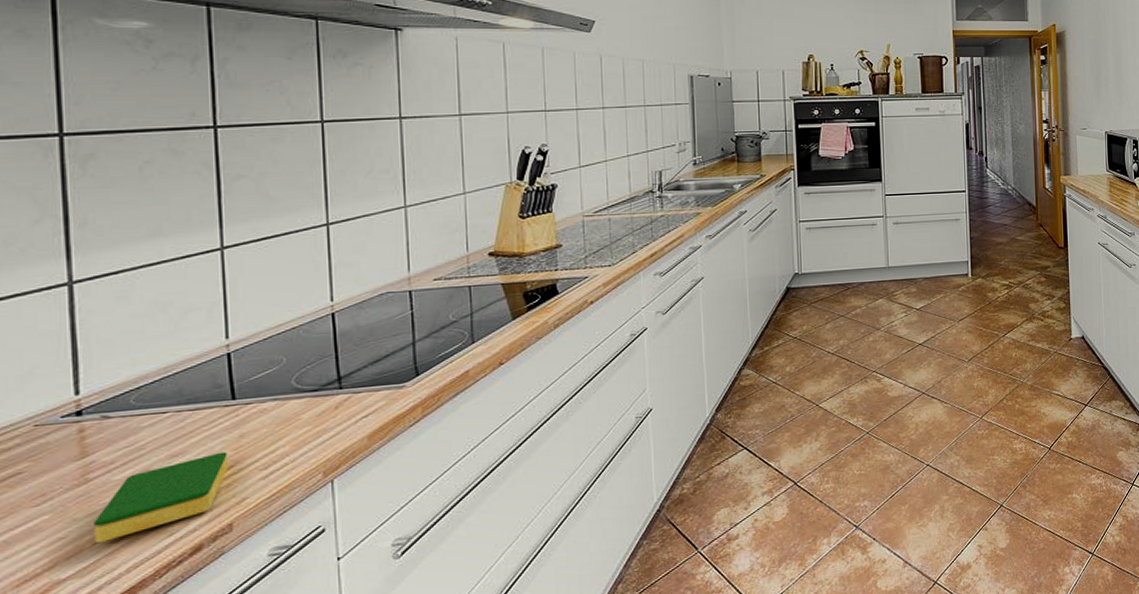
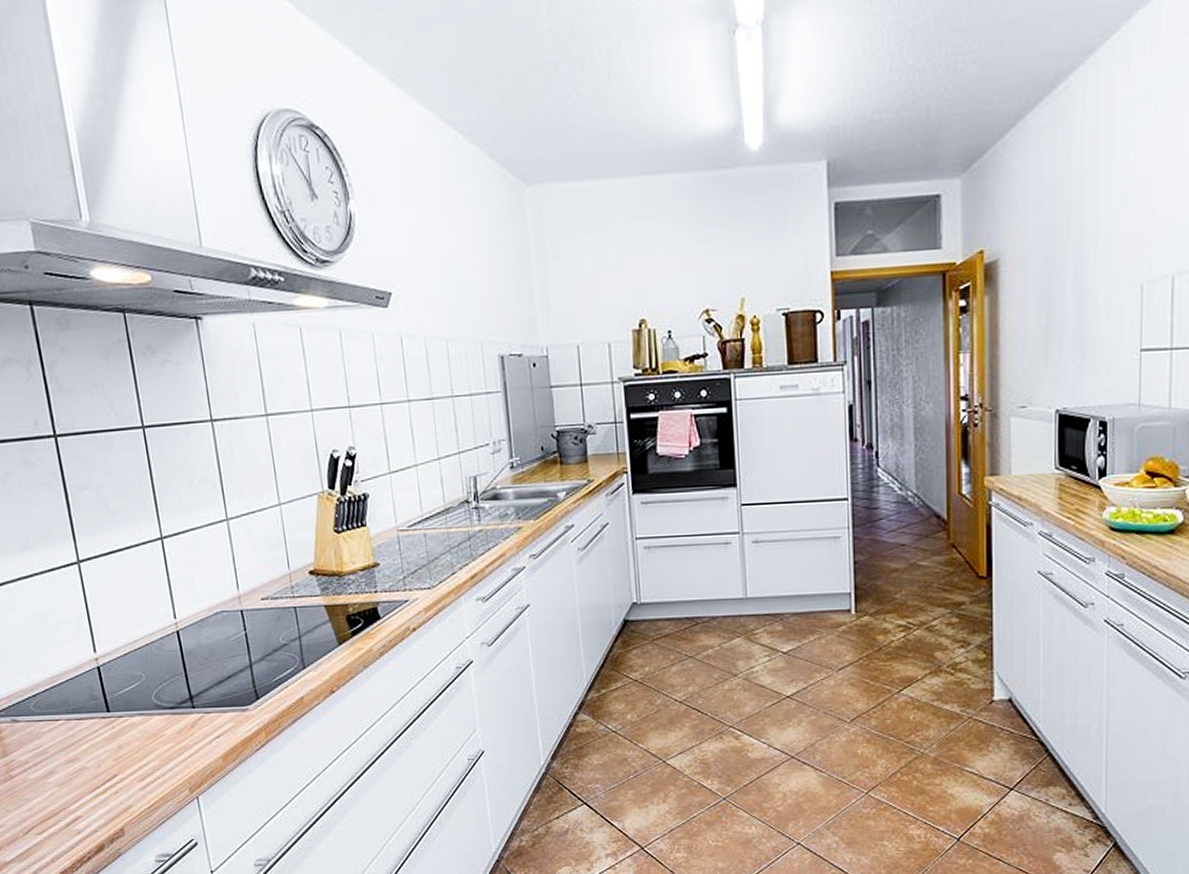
dish sponge: present [94,452,228,543] -> none [21,761,114,833]

